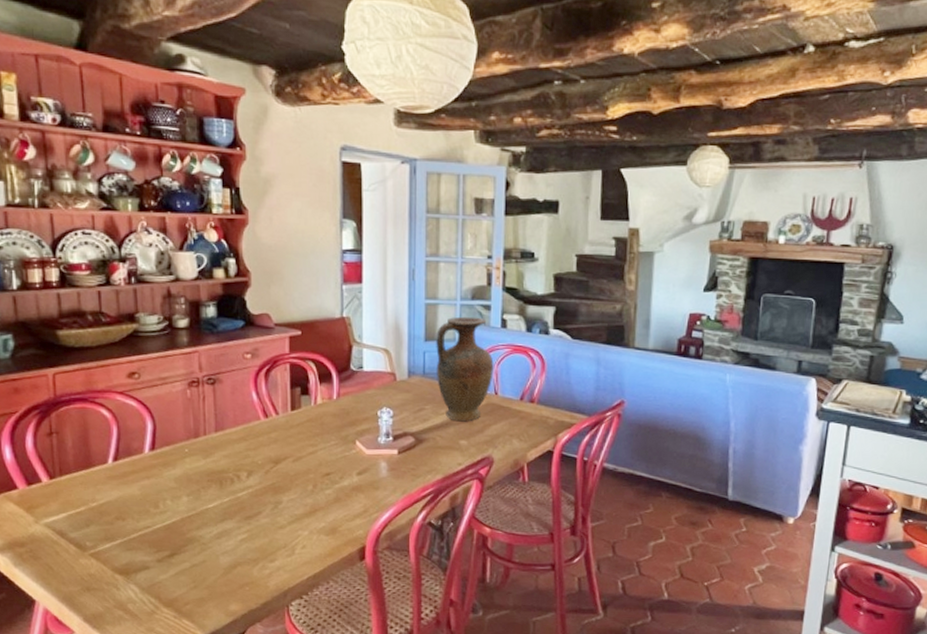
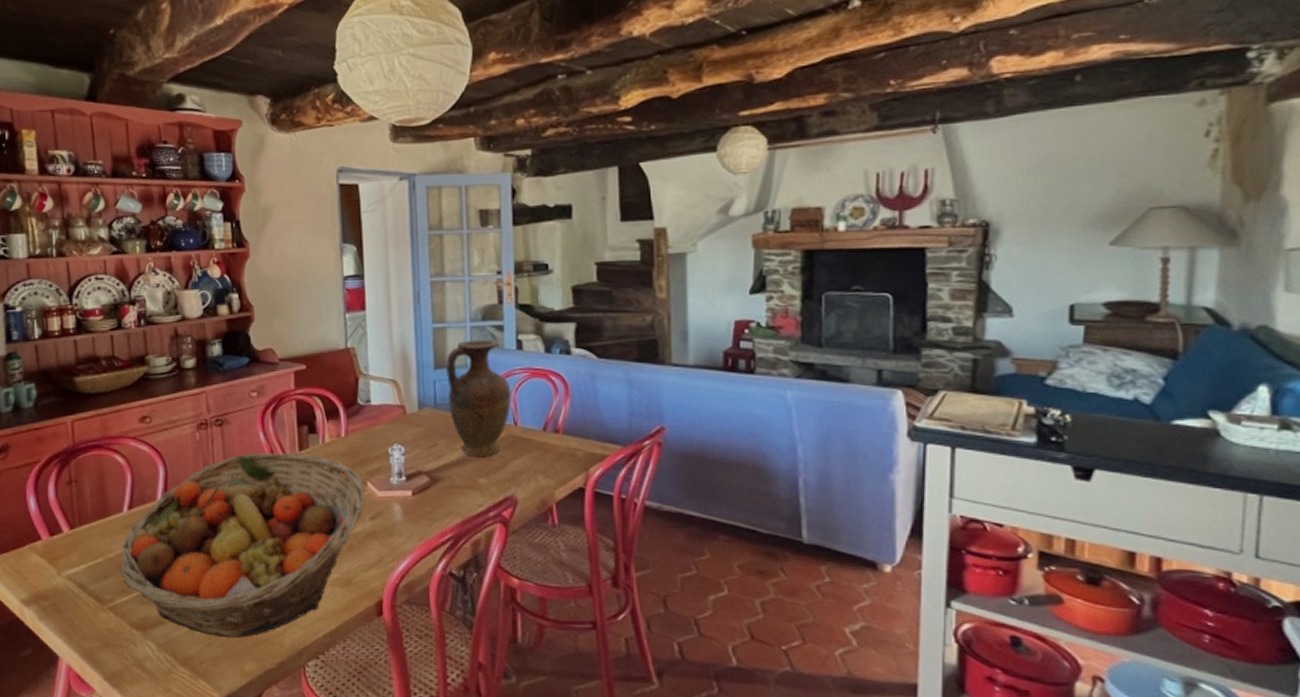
fruit basket: none [102,411,353,581] -> present [119,453,365,638]

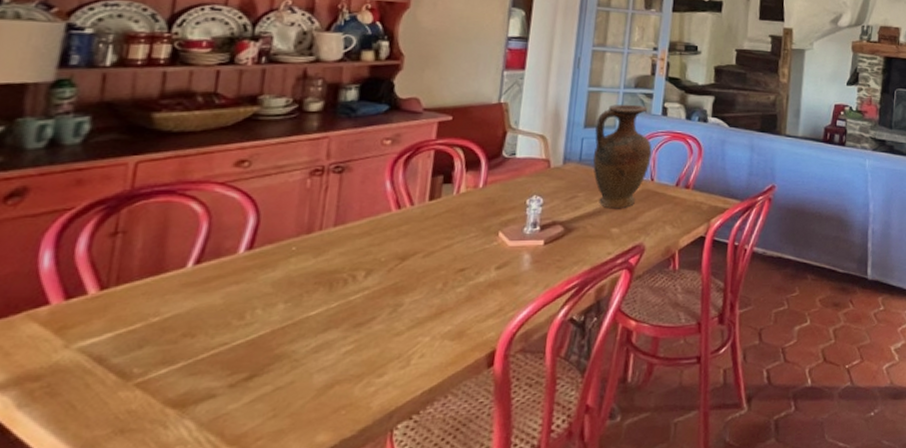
fruit basket: present [119,453,365,638] -> none [163,202,495,406]

